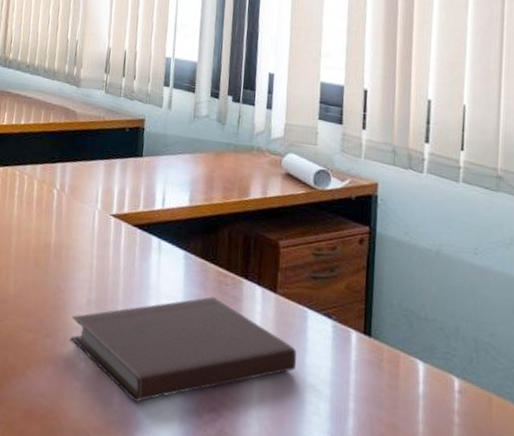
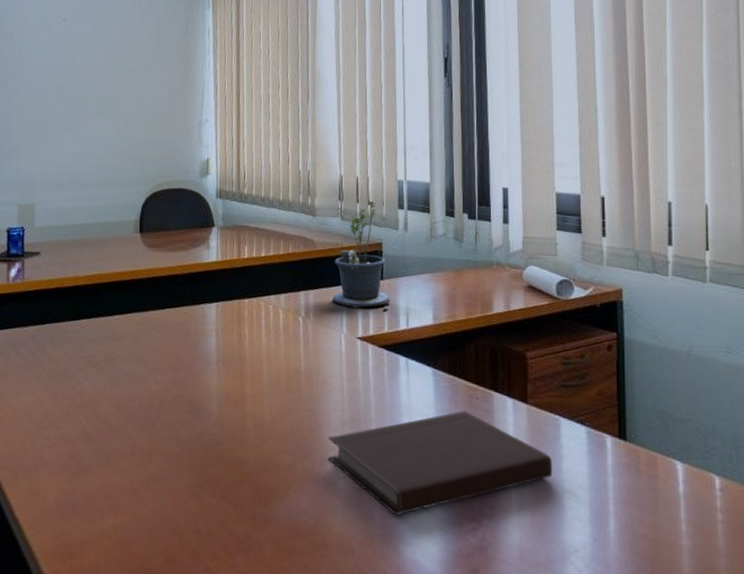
potted plant: none [88,75,149,189] -> present [331,201,391,310]

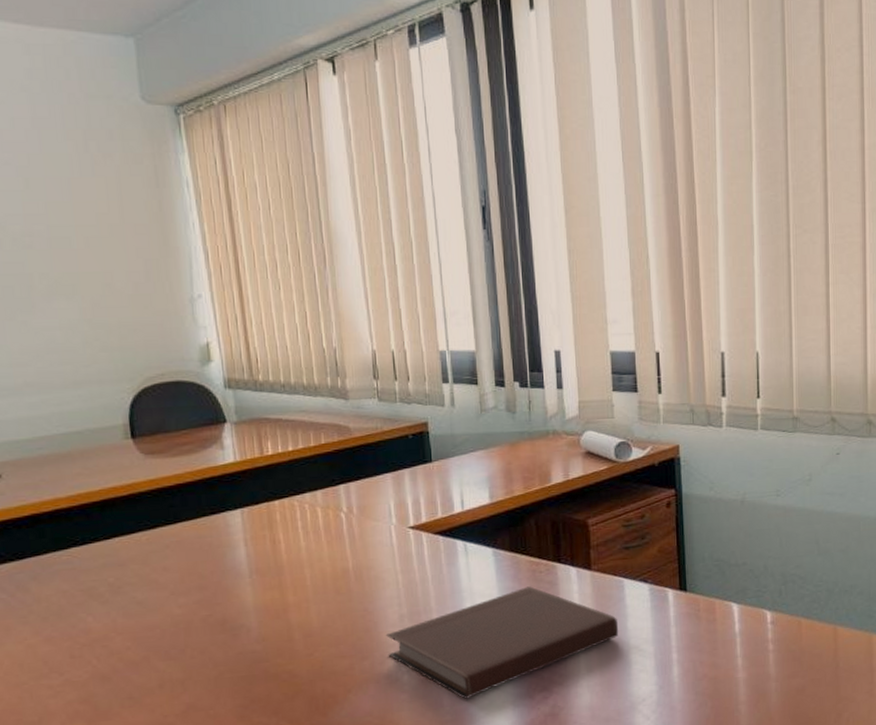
potted plant: present [331,201,391,310] -> none [375,376,443,497]

